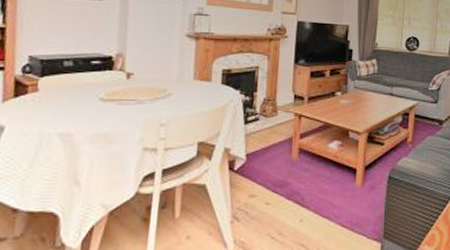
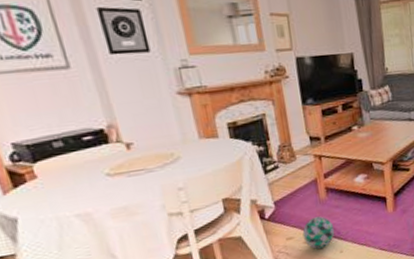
decorative ball: none [266,177,299,213] -> present [302,216,335,249]

